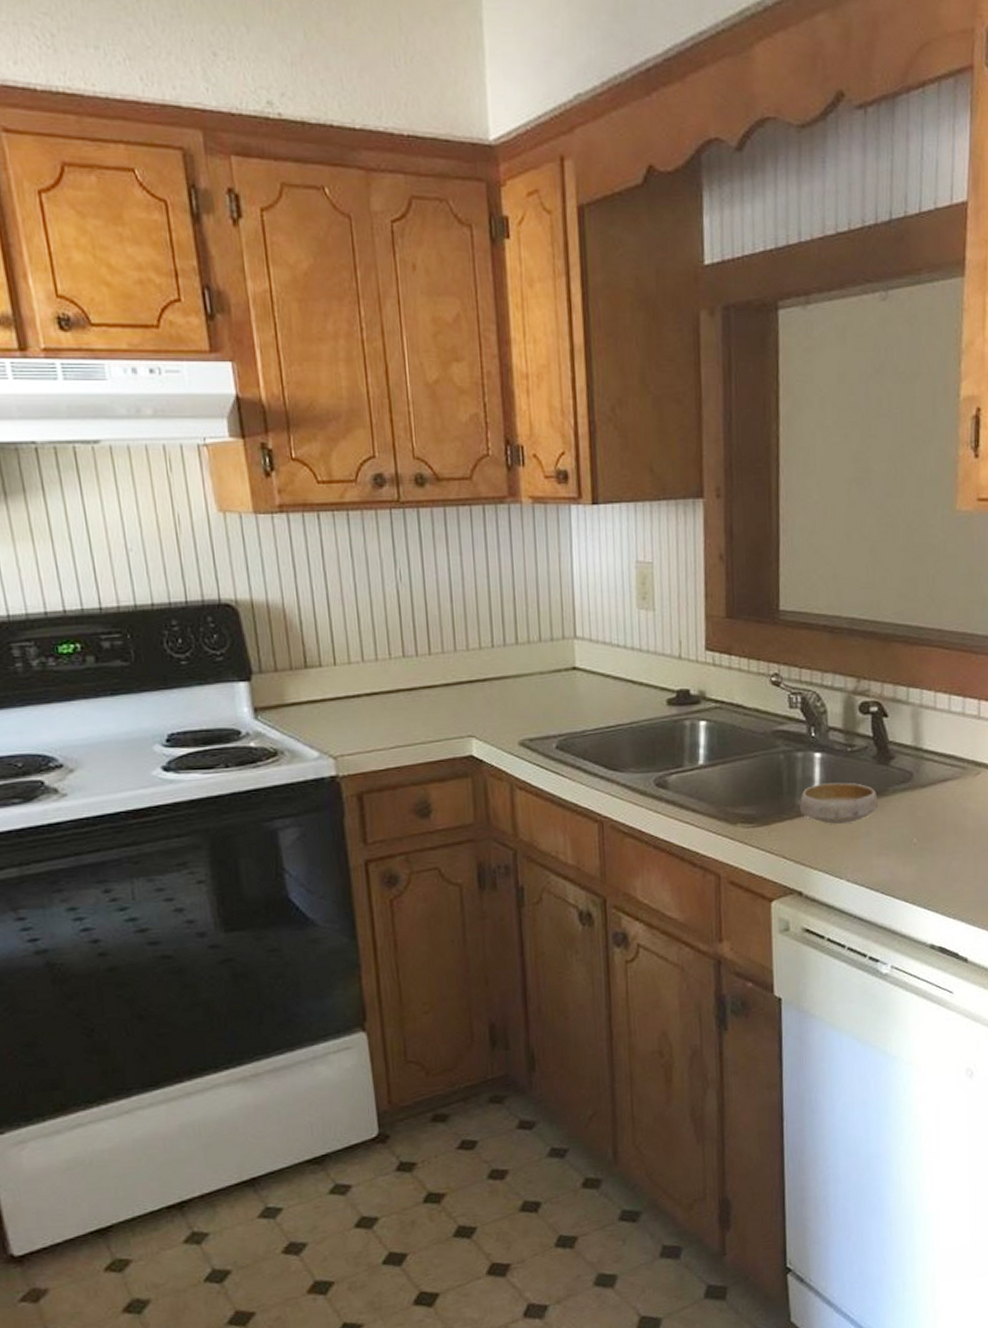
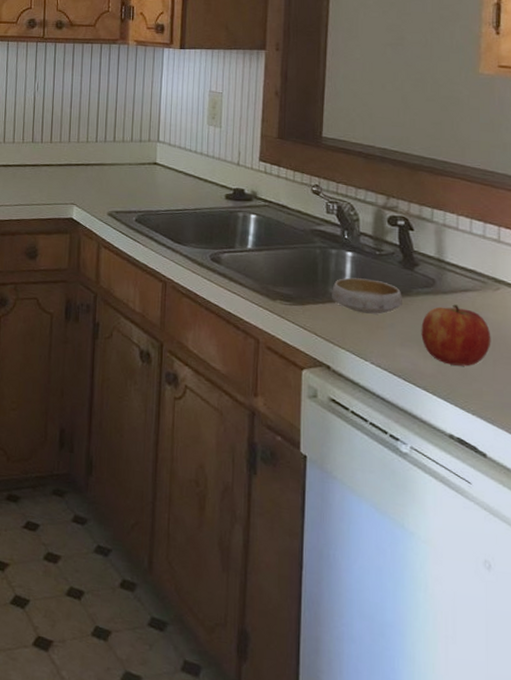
apple: none [899,798,972,868] -> present [421,304,491,366]

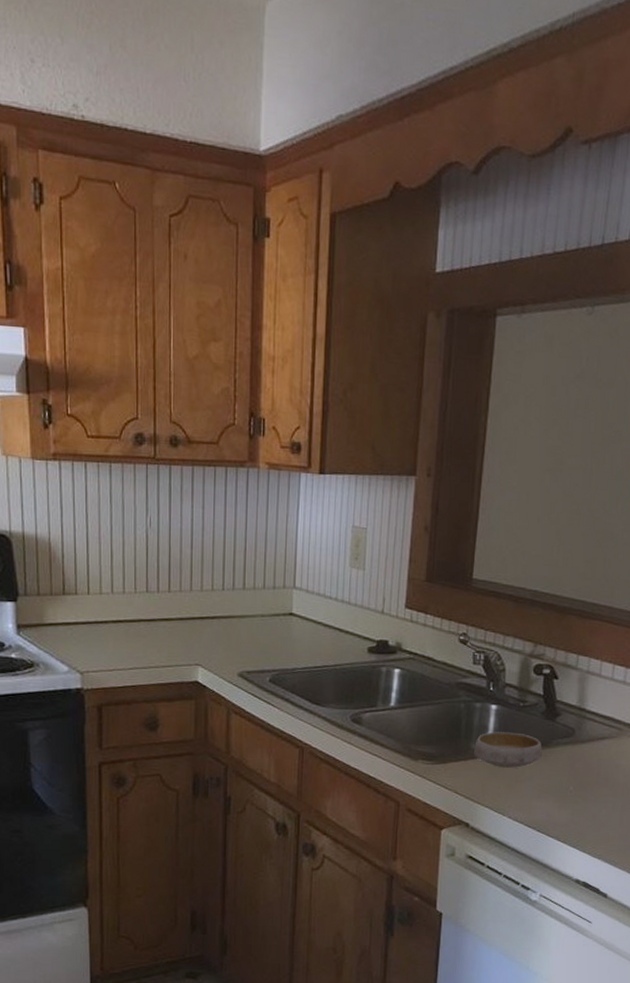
apple: present [421,304,491,366] -> none [557,753,622,813]

